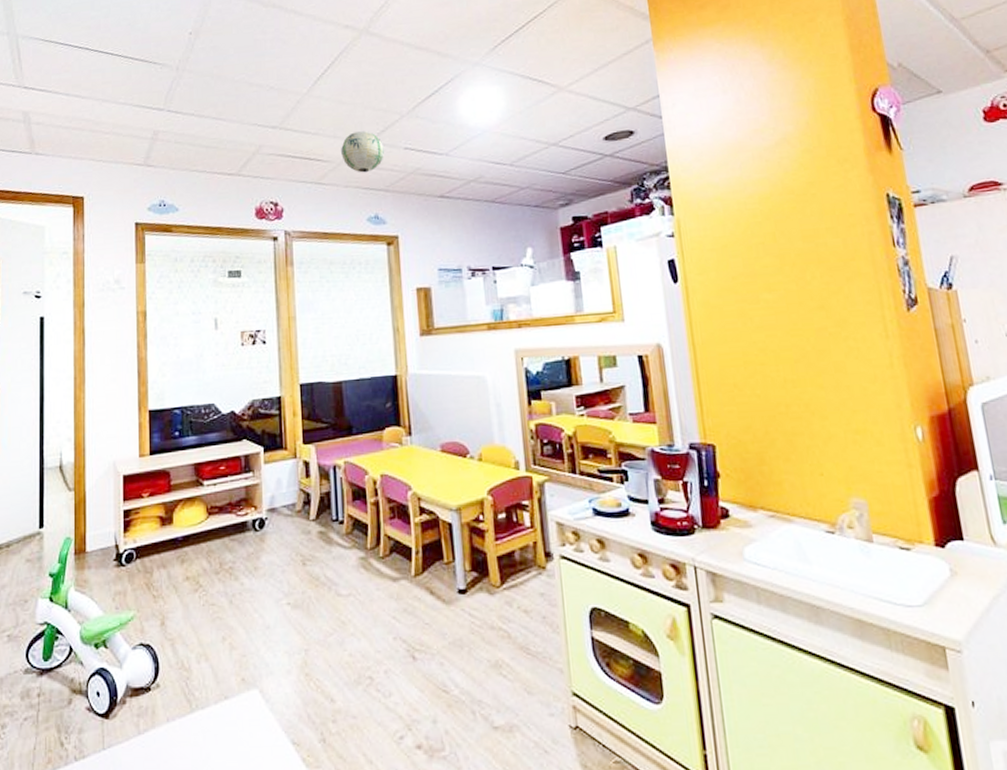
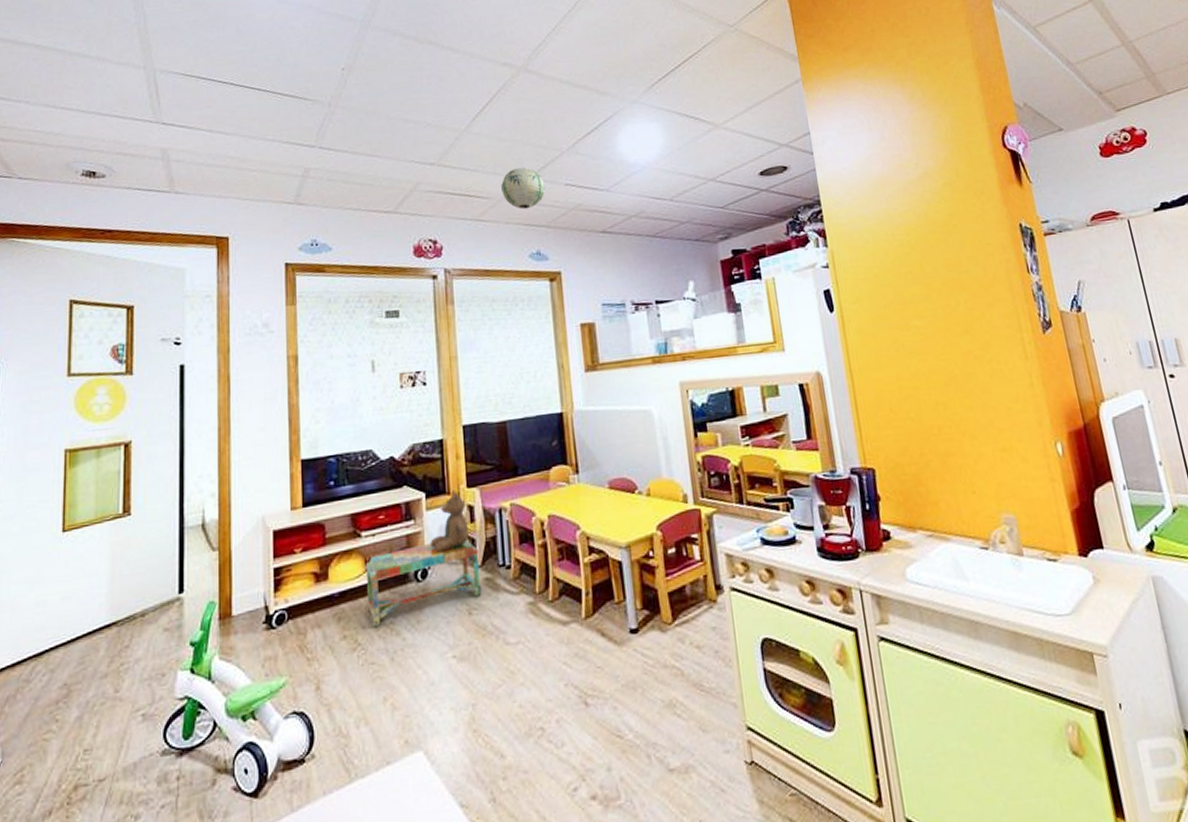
toy table: none [207,494,315,572] -> present [365,540,482,628]
teddy bear: none [267,445,304,505] -> present [429,490,469,553]

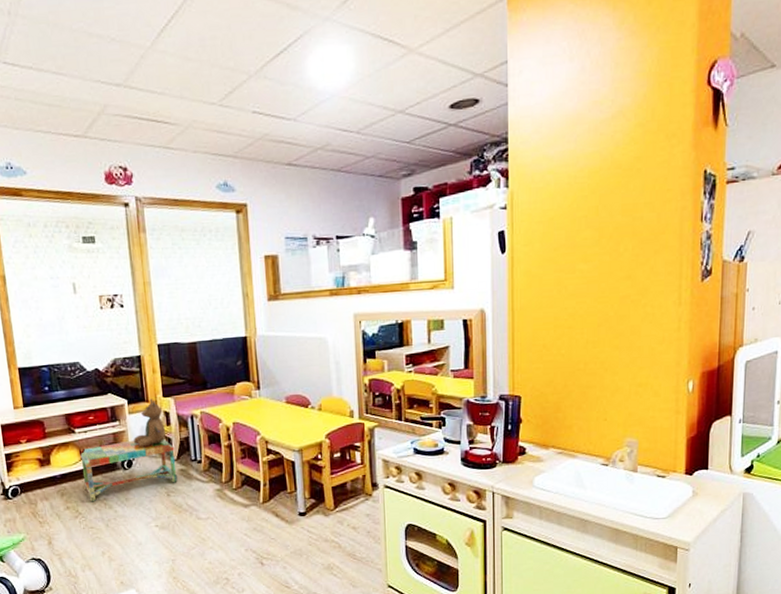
paper lantern: present [501,167,545,210] -> none [188,92,232,138]

